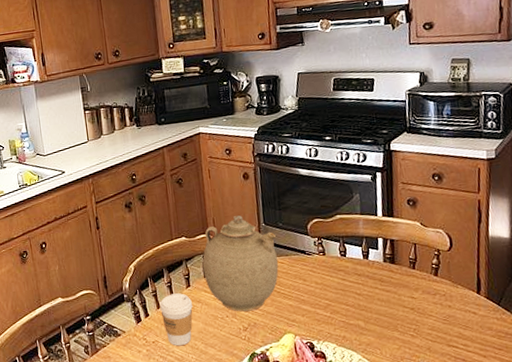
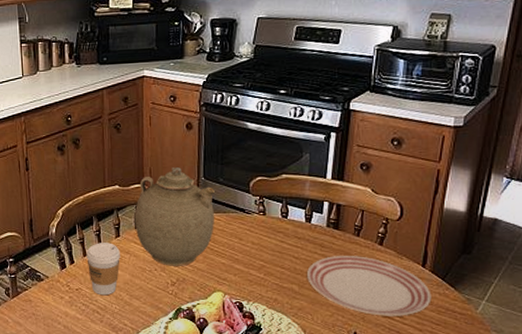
dinner plate: none [370,287,491,345] -> present [307,256,432,316]

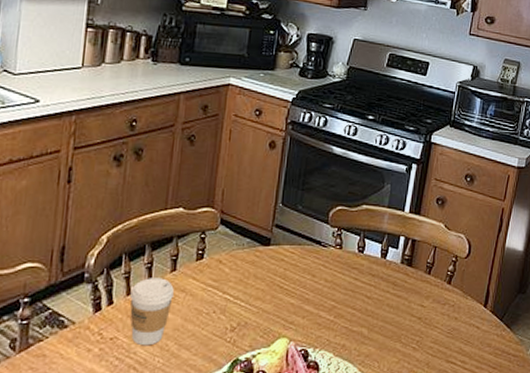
teapot: present [134,167,215,266] -> none [196,190,292,307]
dinner plate: present [307,256,432,316] -> none [377,295,491,361]

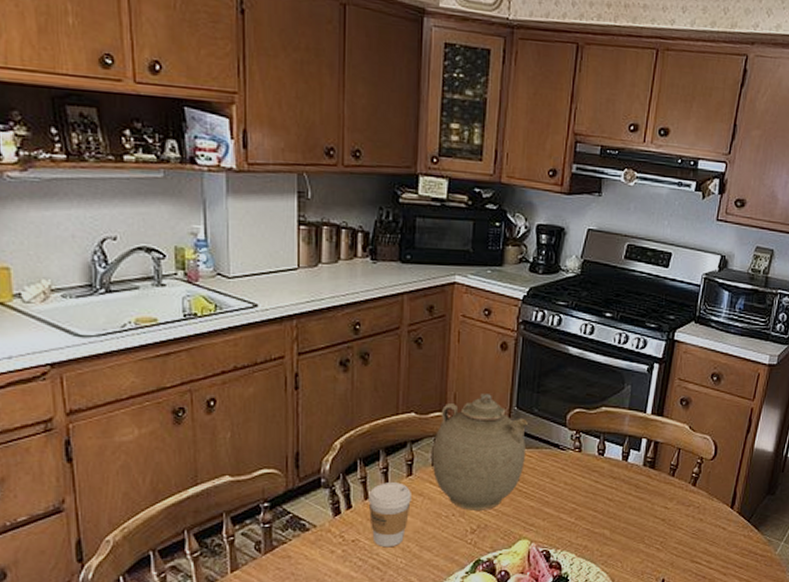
teapot: none [196,190,292,307] -> present [432,394,528,511]

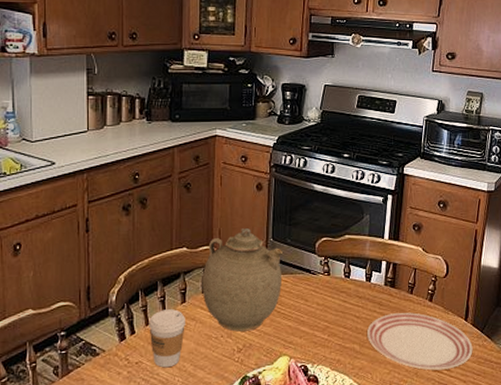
dinner plate: none [620,497,737,561] -> present [367,312,473,370]

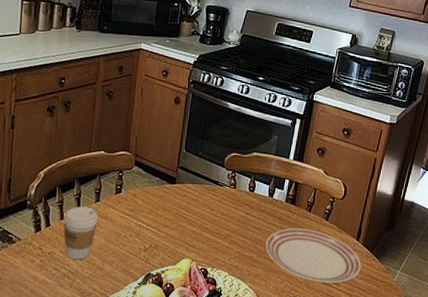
teapot: present [202,228,282,332] -> none [115,138,194,233]

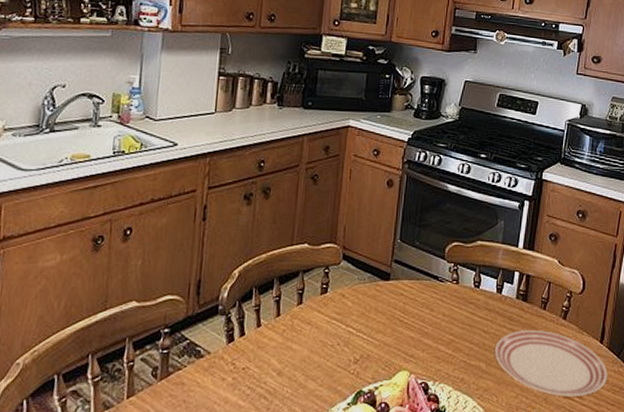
coffee cup: present [63,206,98,260] -> none [260,311,301,376]

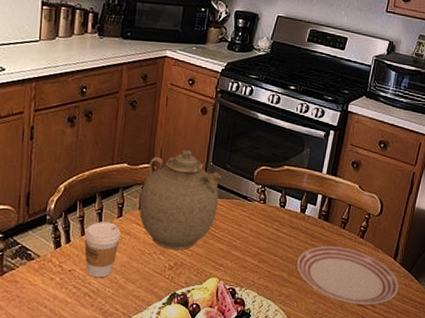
coffee cup: none [260,311,301,376] -> present [84,222,121,278]
teapot: none [320,227,410,340] -> present [139,150,221,250]

